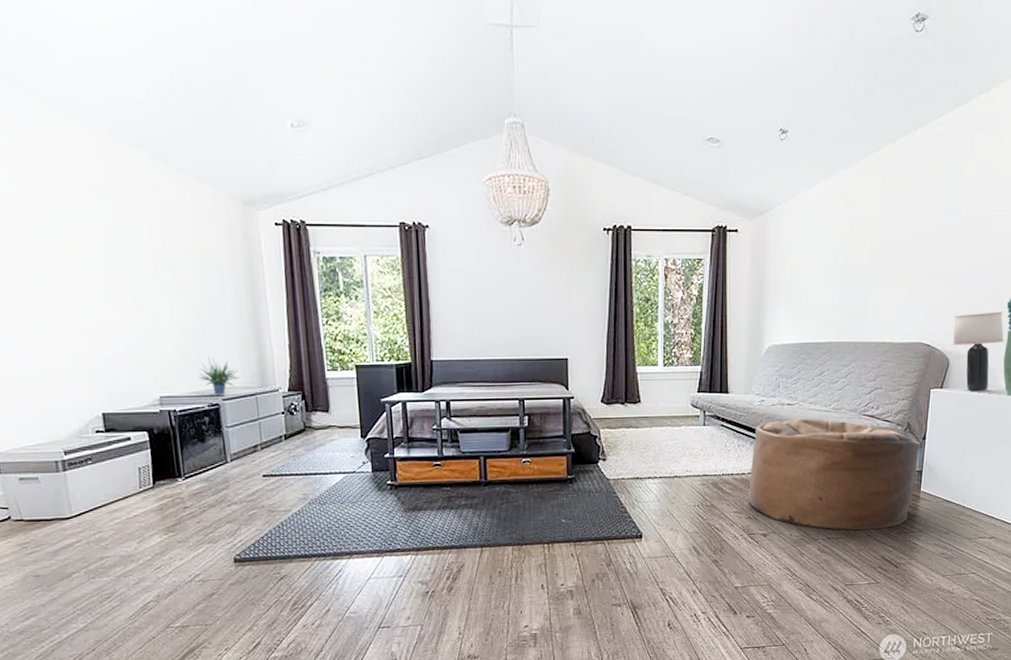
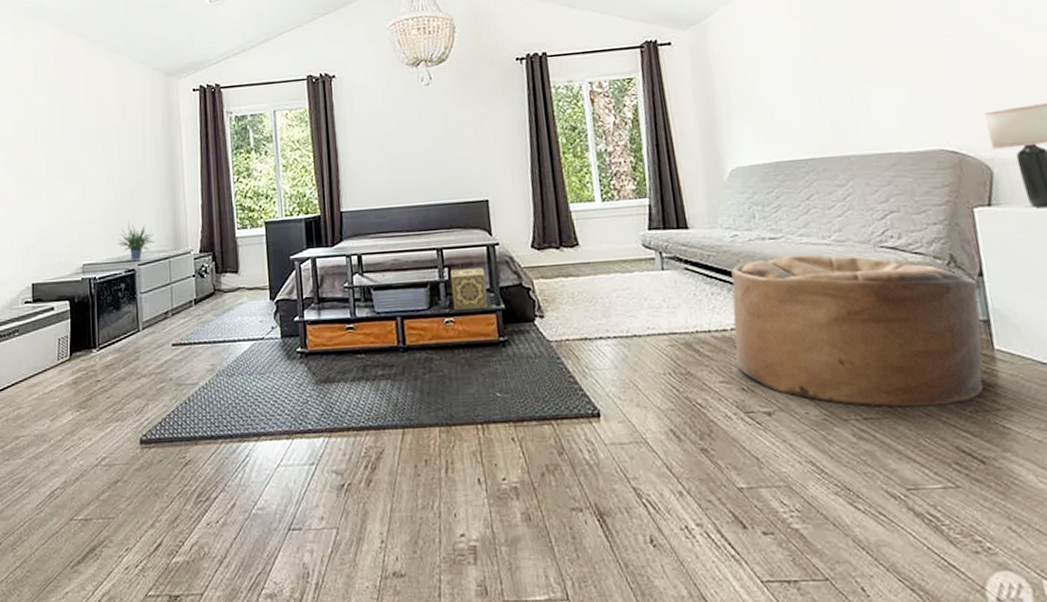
decorative box: none [530,417,561,452] -> present [451,267,489,310]

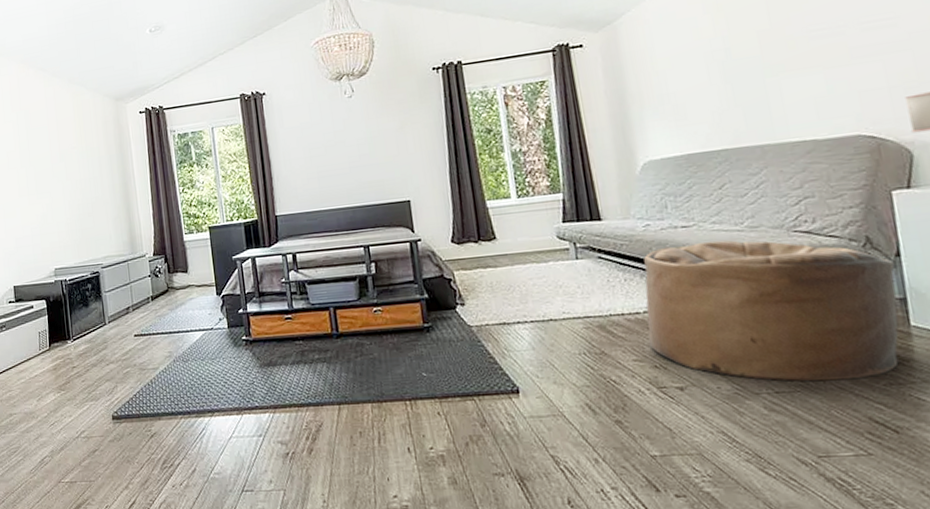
potted plant: present [118,222,156,261] -> none [83,231,115,264]
decorative box: present [451,267,489,310] -> none [377,261,413,300]

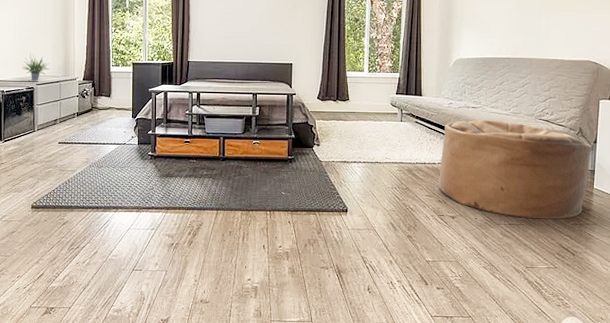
potted plant: none [83,231,115,264] -> present [22,53,50,81]

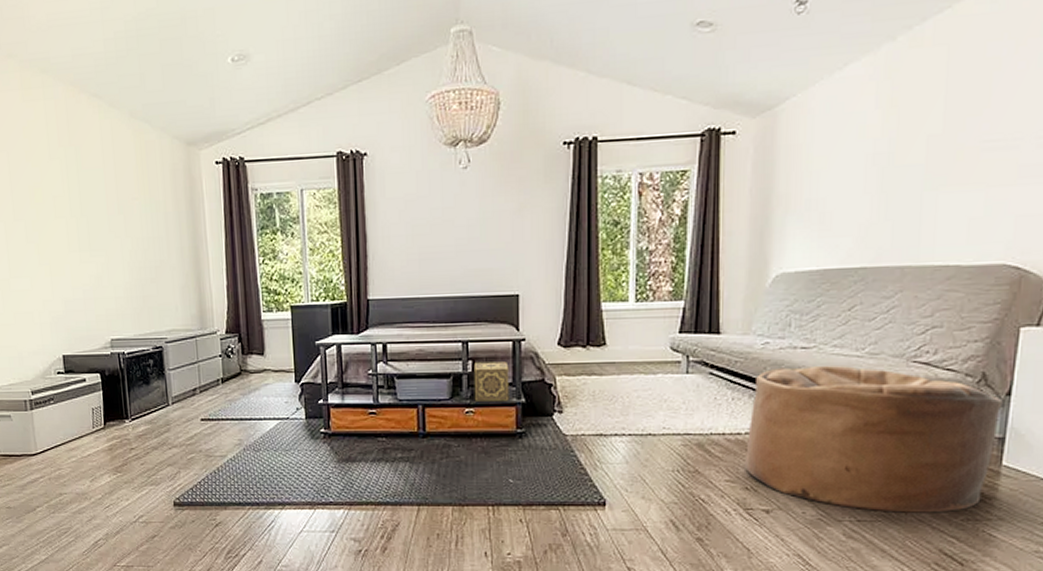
potted plant: present [22,53,50,81] -> none [144,299,182,338]
decorative box: none [260,108,284,136] -> present [474,361,509,401]

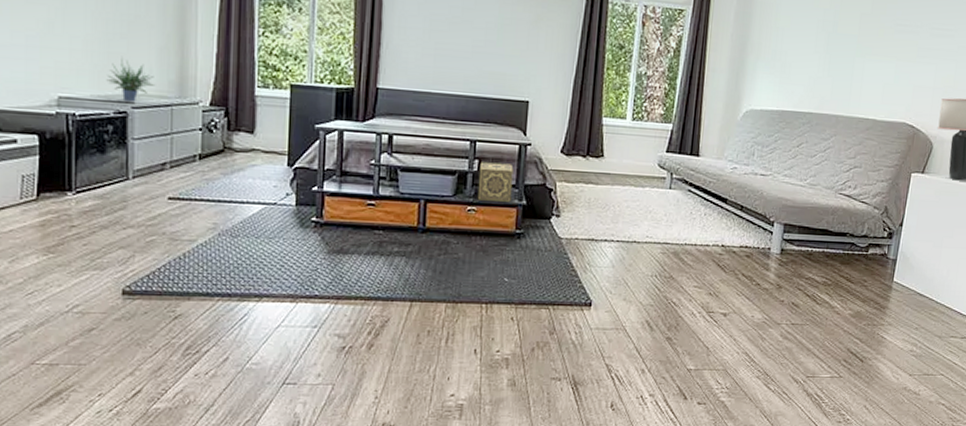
potted plant: none [144,299,182,338] -> present [106,57,156,102]
bean bag chair: present [745,365,1003,513] -> none [710,190,897,319]

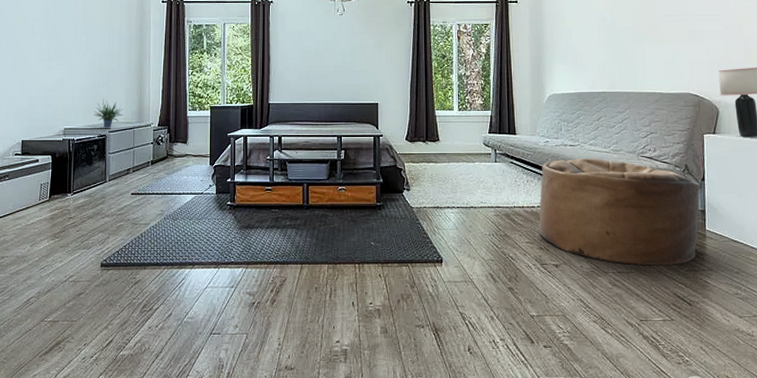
decorative box: present [477,162,514,202] -> none [345,151,371,181]
bean bag chair: none [710,190,897,319] -> present [539,158,701,266]

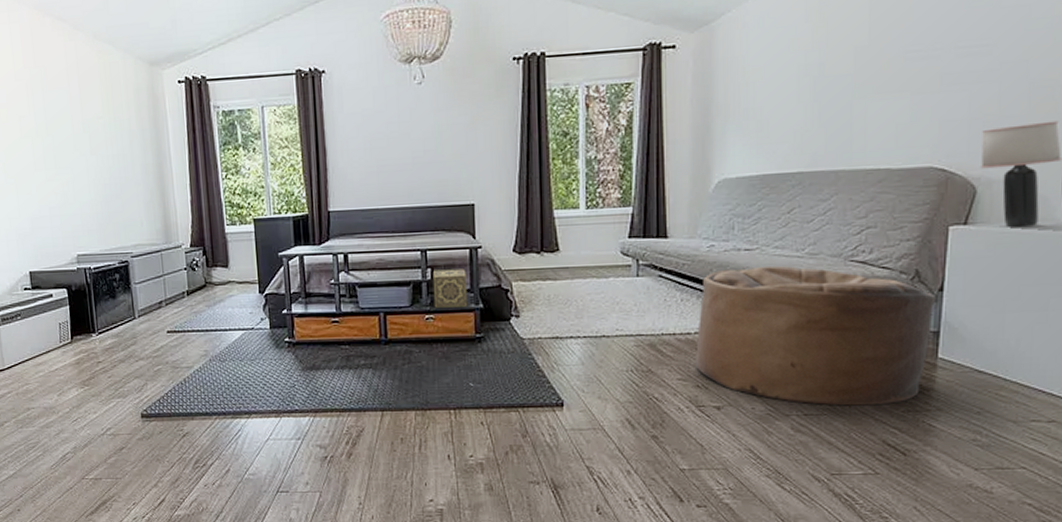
potted plant: present [94,98,124,128] -> none [110,215,147,253]
decorative box: none [345,151,371,181] -> present [433,269,468,308]

